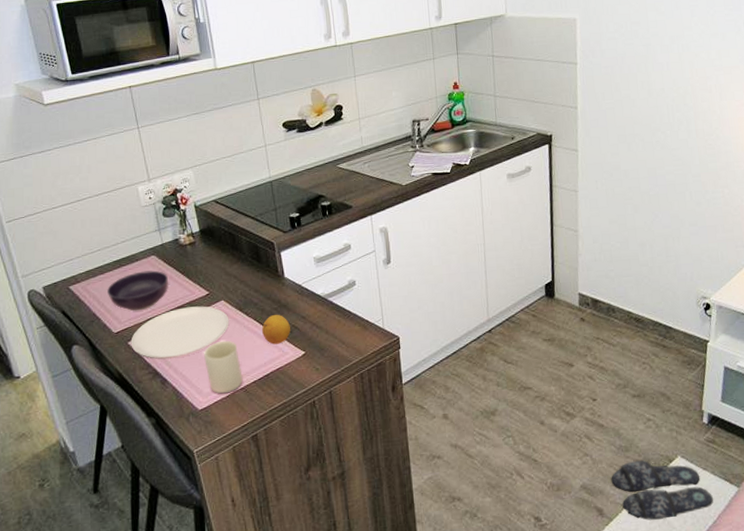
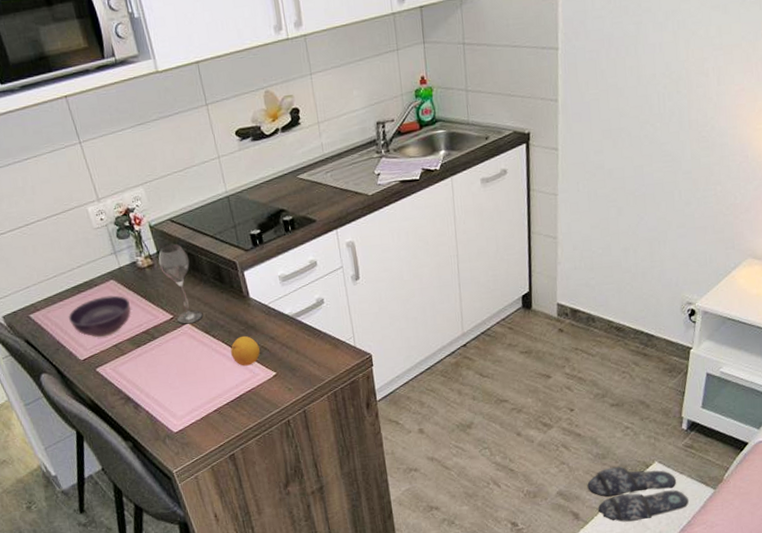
plate: present [131,306,229,360] -> none [98,330,197,385]
wineglass: none [200,224,238,301] -> present [158,244,203,325]
mug: present [204,340,243,394] -> none [174,364,216,416]

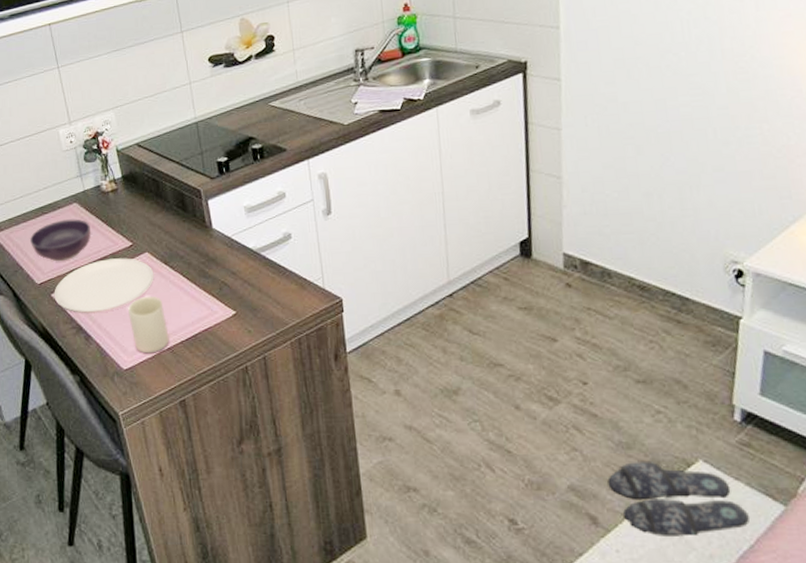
plate: none [98,330,197,385] -> present [54,258,154,314]
wineglass: present [158,244,203,325] -> none [122,169,163,253]
mug: none [174,364,216,416] -> present [128,296,169,354]
fruit: present [230,335,260,366] -> none [188,268,220,302]

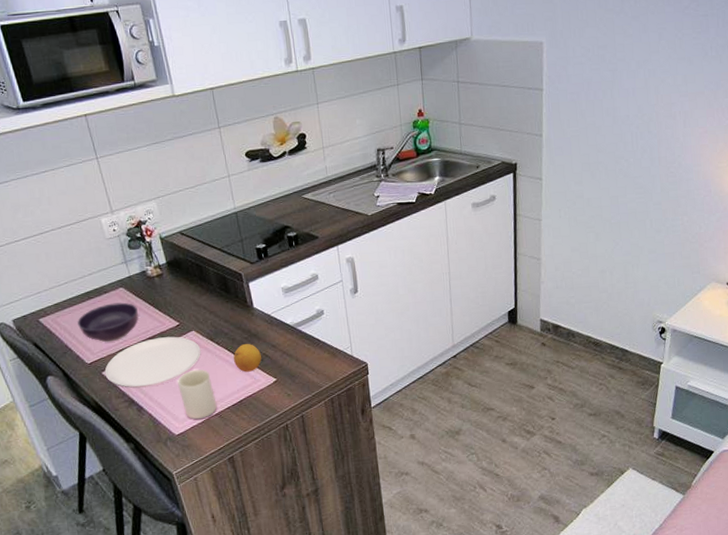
fruit: none [188,268,220,302] -> present [233,343,262,372]
slippers: present [608,461,751,538] -> none [567,472,661,526]

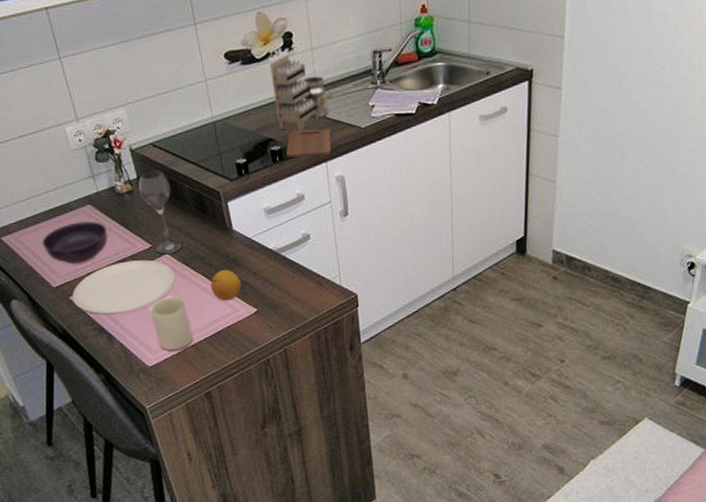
wineglass: none [167,255,208,332] -> present [138,170,183,255]
spice rack: none [285,147,342,219] -> present [268,48,333,131]
cutting board: none [301,216,342,243] -> present [286,128,332,159]

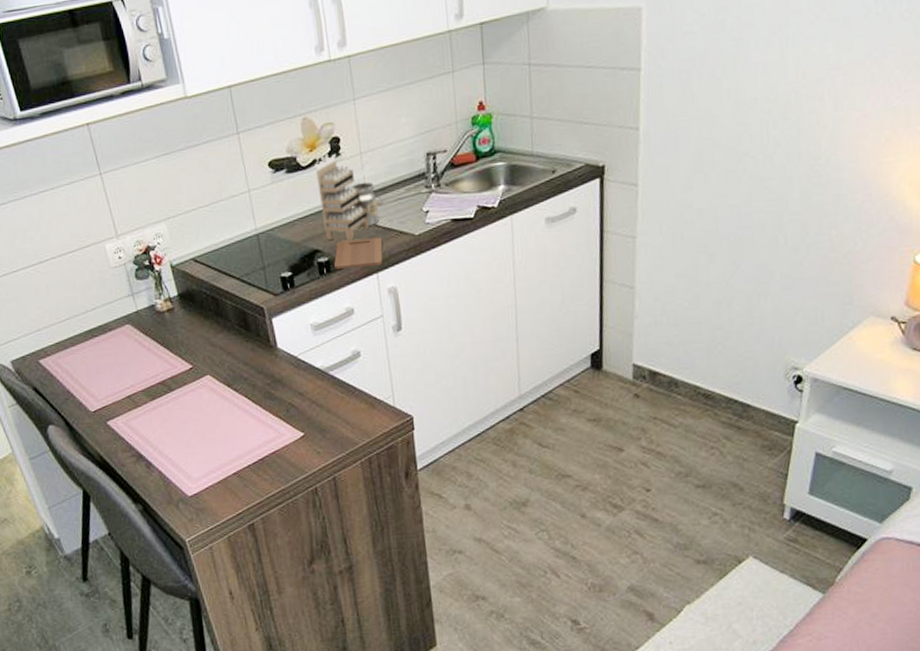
bowl: present [42,221,108,265] -> none [80,341,147,388]
plate: present [72,260,176,316] -> none [110,381,217,441]
wineglass: present [138,170,183,255] -> none [178,286,225,376]
mug: present [150,296,193,351] -> none [191,420,236,479]
fruit: present [210,269,241,301] -> none [253,390,287,425]

